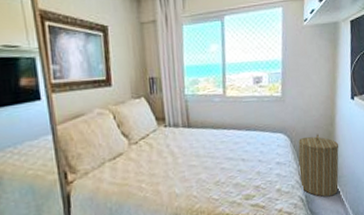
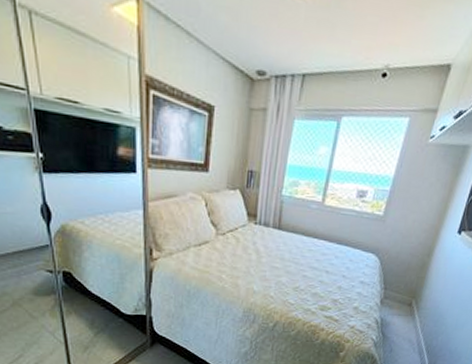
laundry hamper: present [298,134,339,197] -> none [378,261,431,325]

